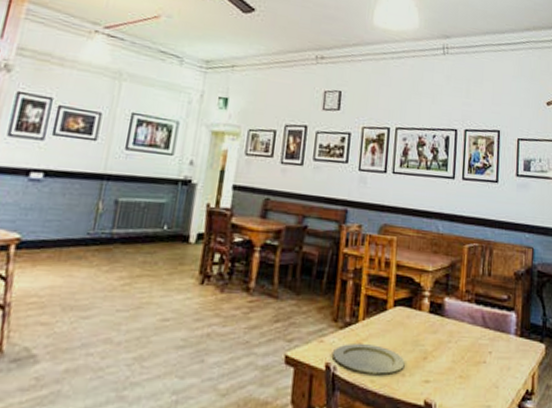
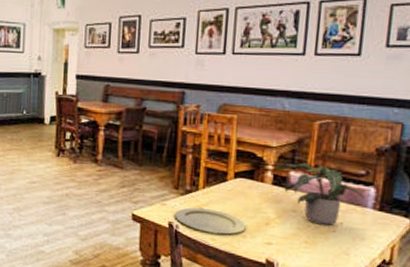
potted plant: none [432,288,508,357] -> present [275,162,365,227]

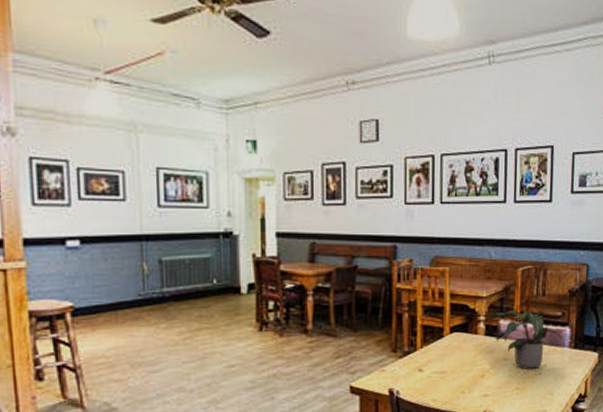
plate: present [175,207,246,235] -> none [395,368,464,395]

